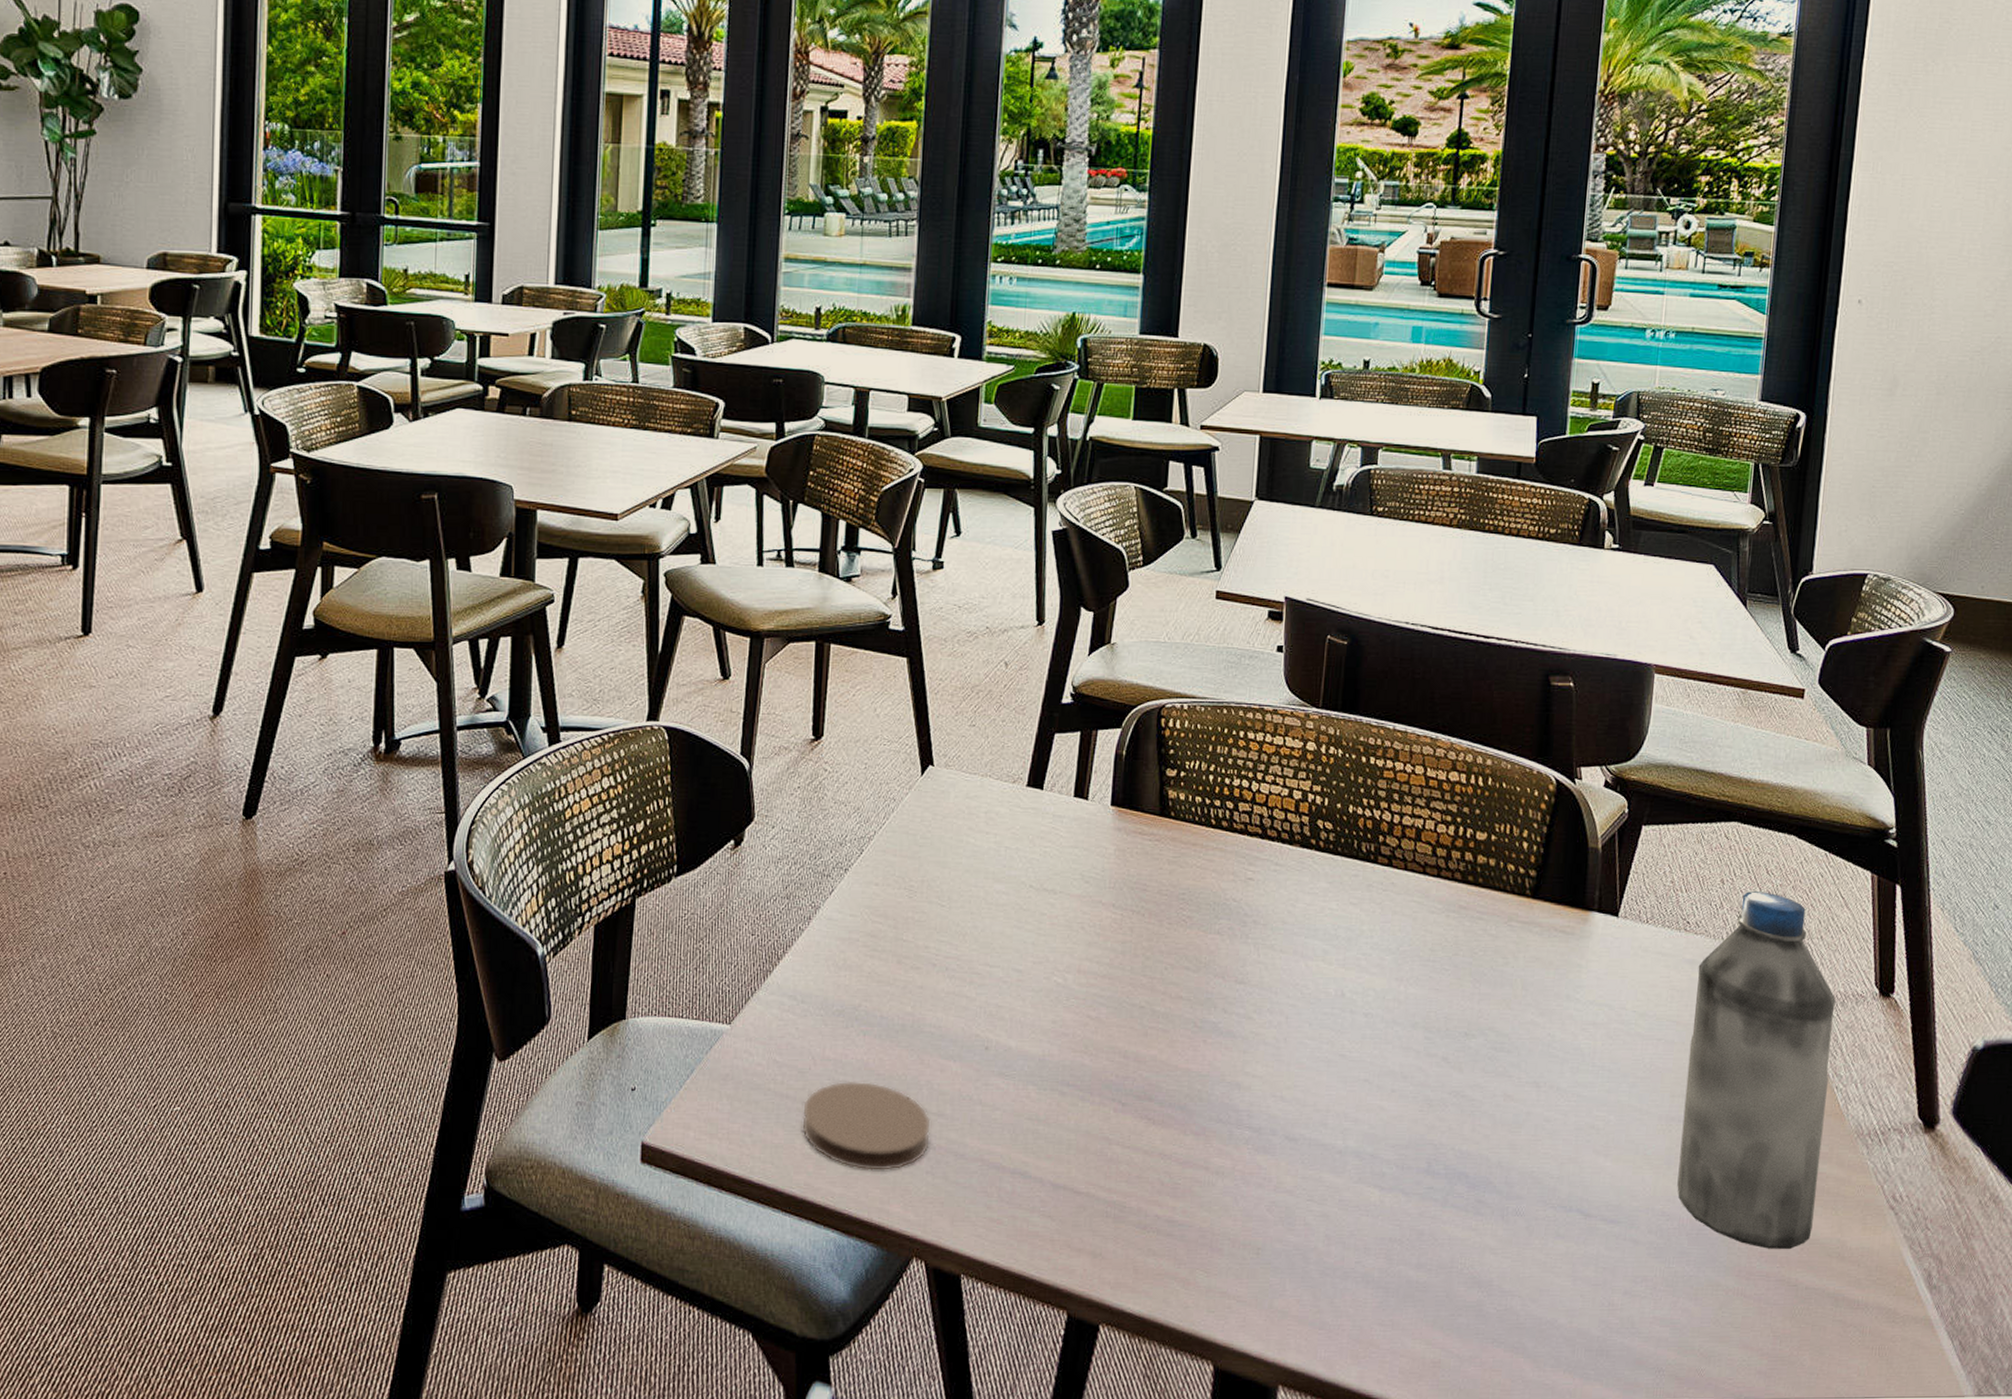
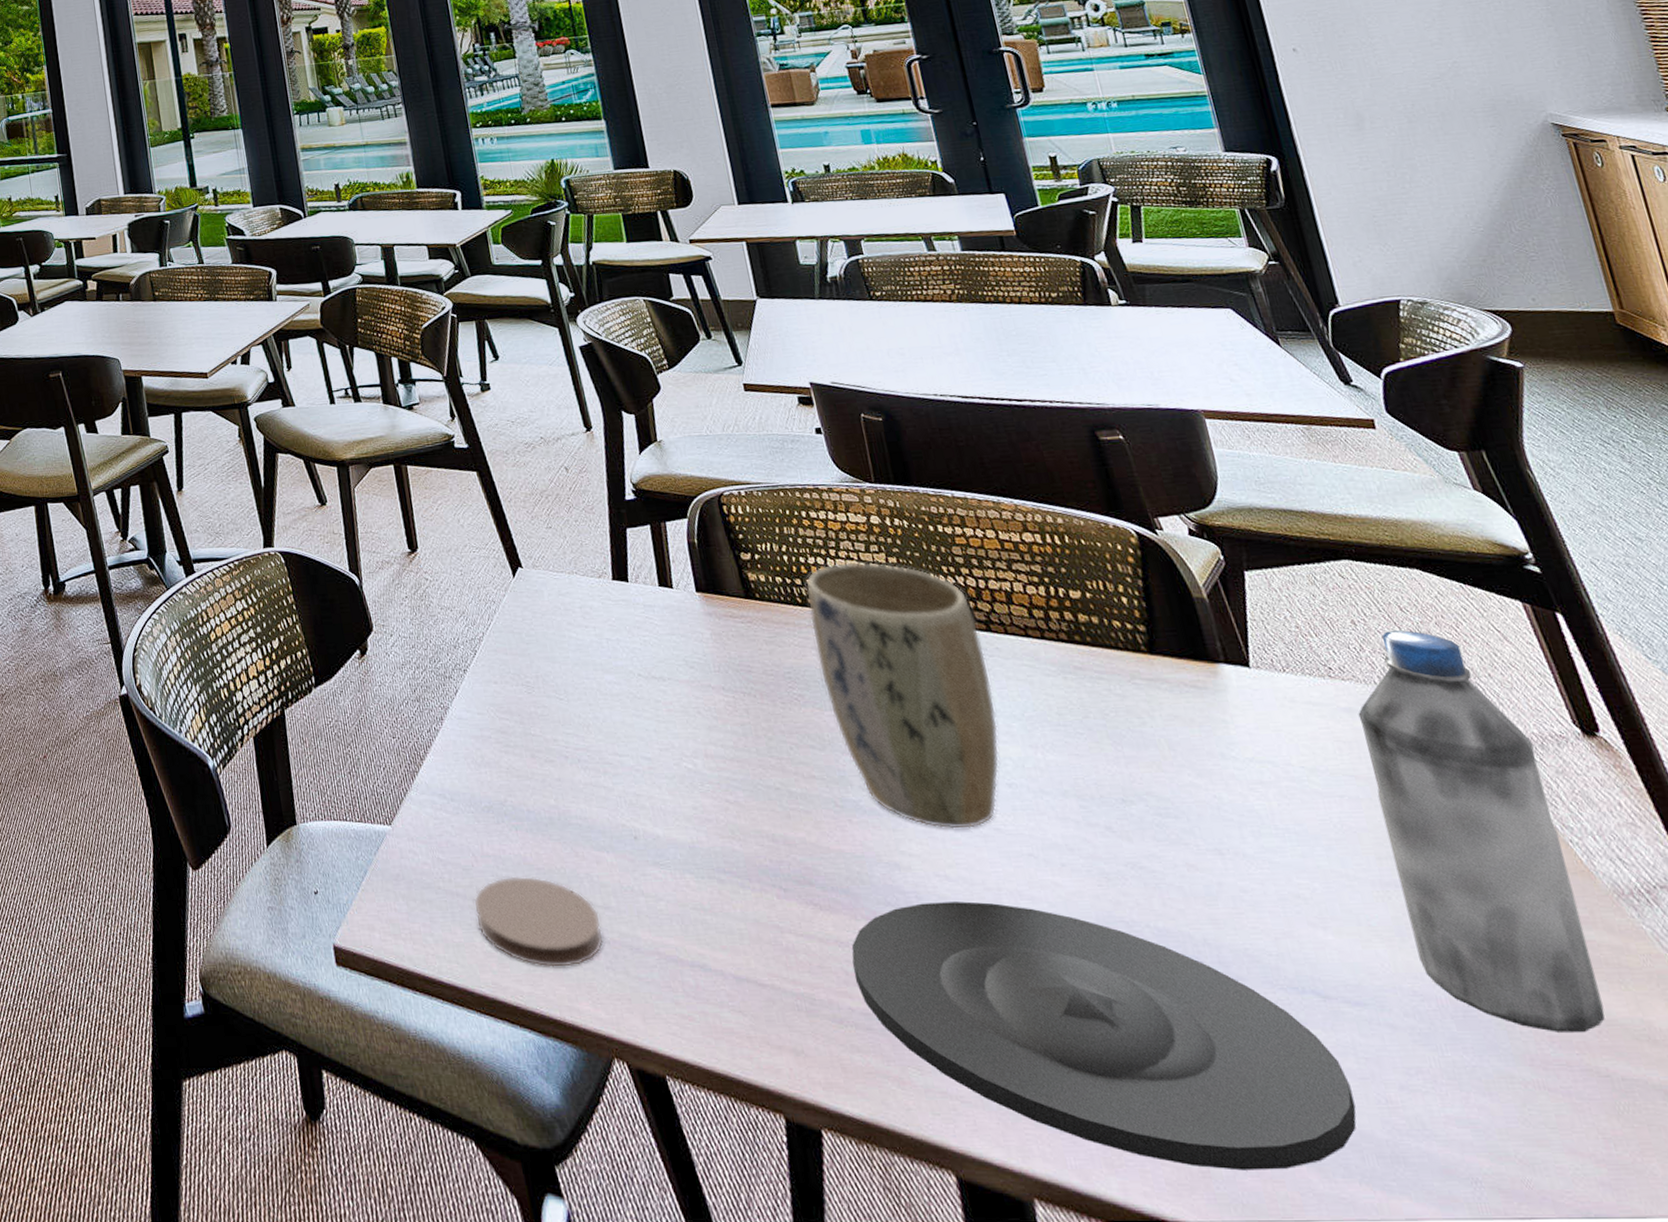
plate: none [1169,1121,1583,1361] -> present [851,901,1357,1171]
plant pot: none [1215,787,1380,1053] -> present [806,562,1000,829]

